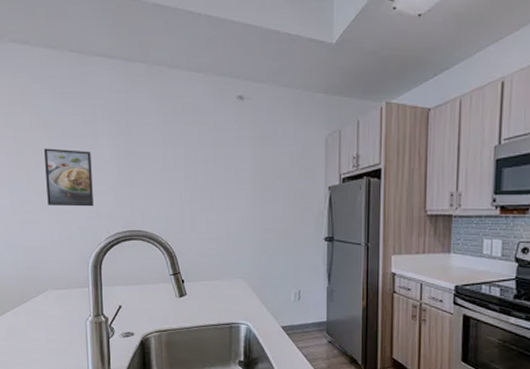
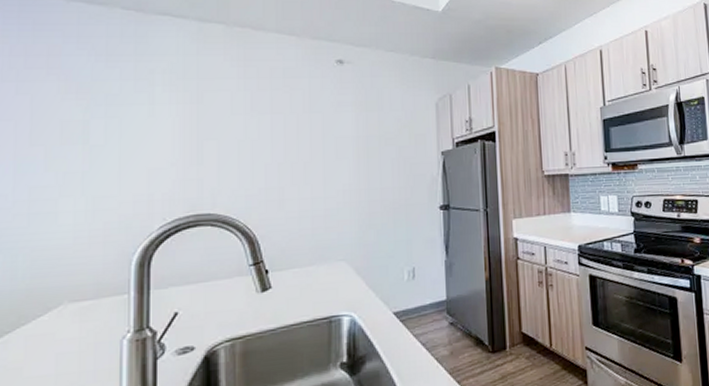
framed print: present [43,148,93,207] -> none [73,119,144,191]

